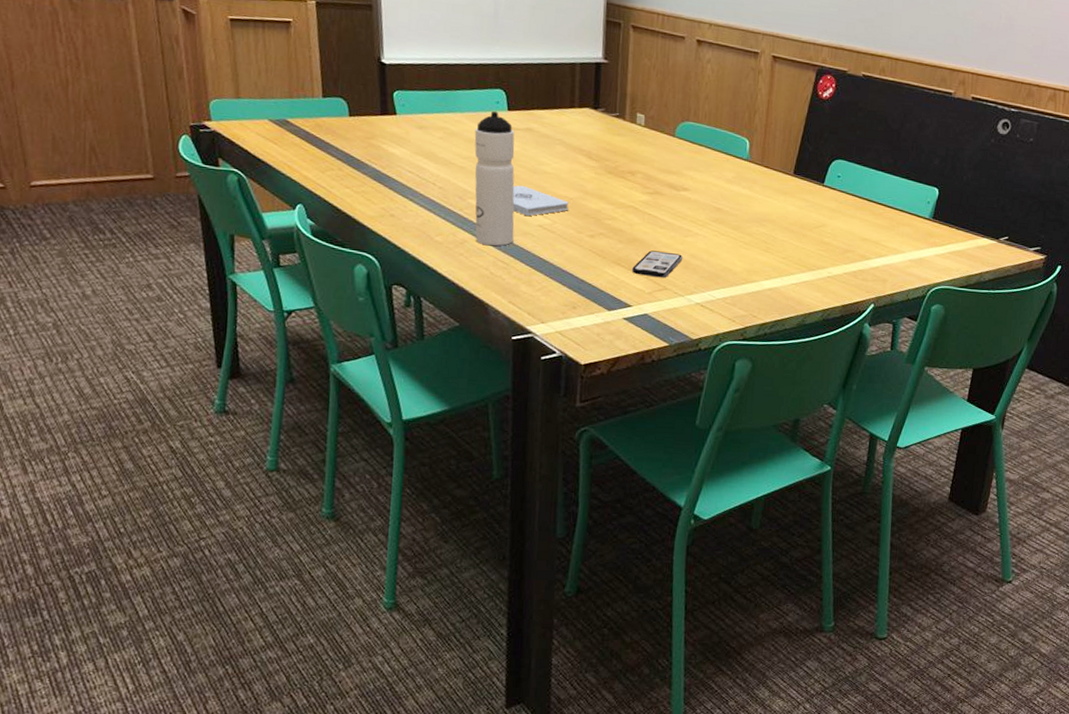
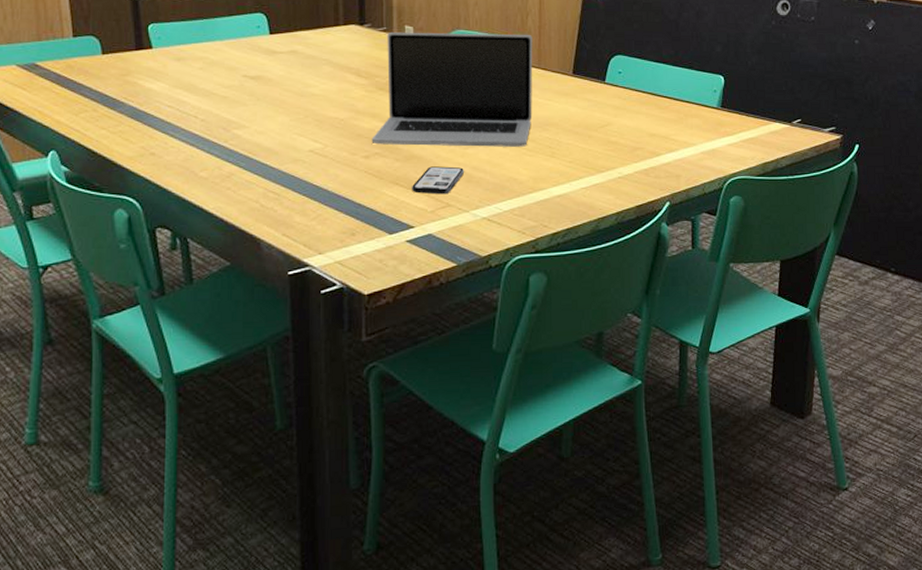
water bottle: present [474,110,515,246] -> none [236,36,284,176]
notepad: present [512,185,569,217] -> none [280,111,340,142]
laptop: none [597,118,758,240] -> present [371,31,533,147]

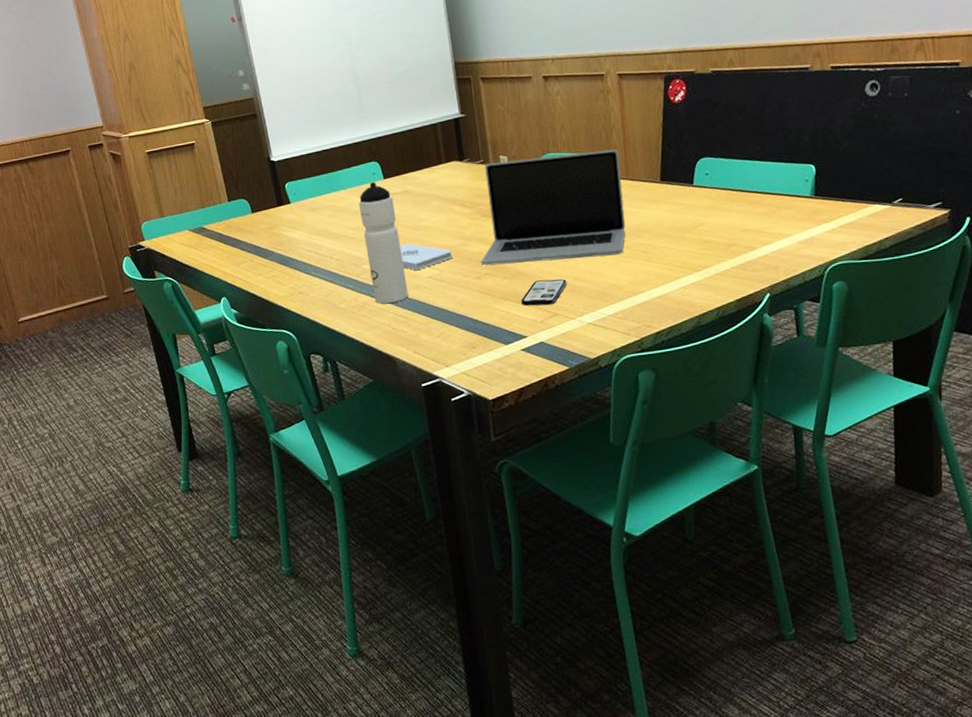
water bottle: none [236,36,284,176] -> present [358,181,408,304]
notepad: none [280,111,340,142] -> present [400,243,452,271]

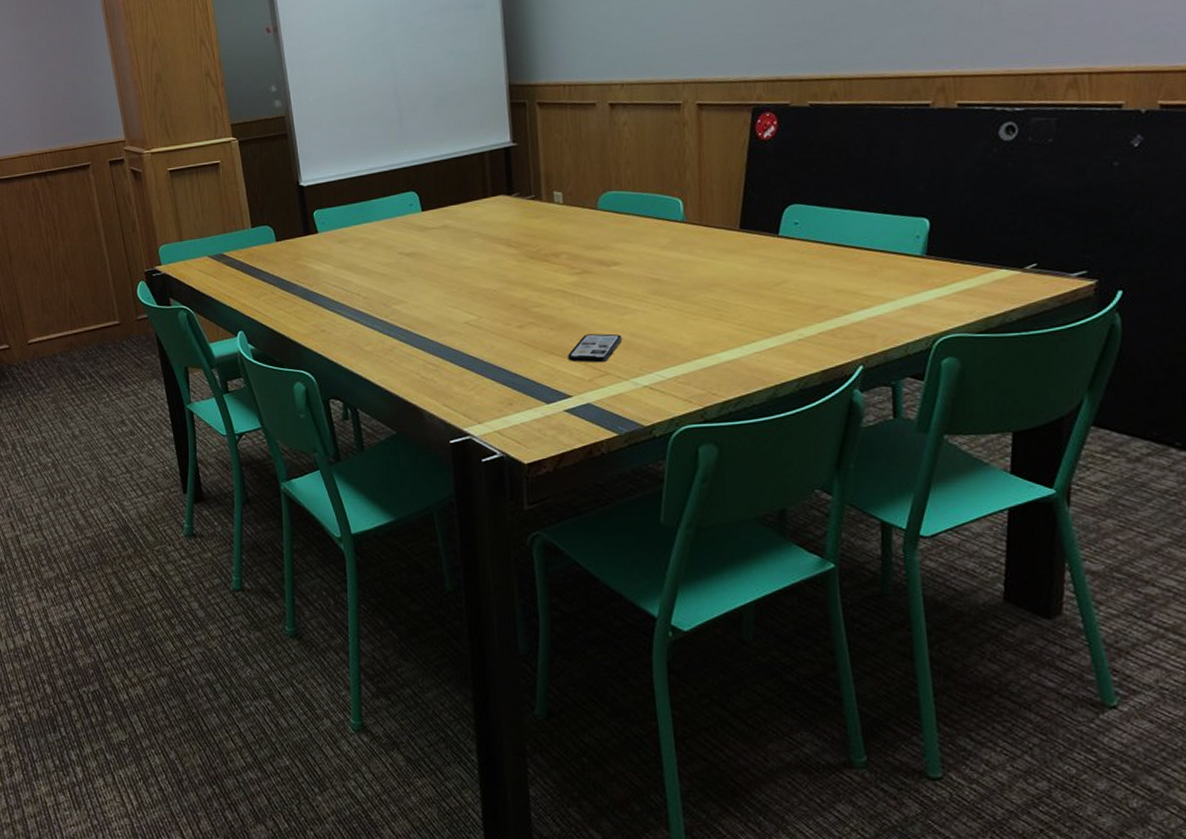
water bottle: present [358,181,408,304] -> none [392,213,441,349]
notepad: present [400,243,452,271] -> none [435,284,493,315]
laptop: present [481,149,626,266] -> none [524,190,695,314]

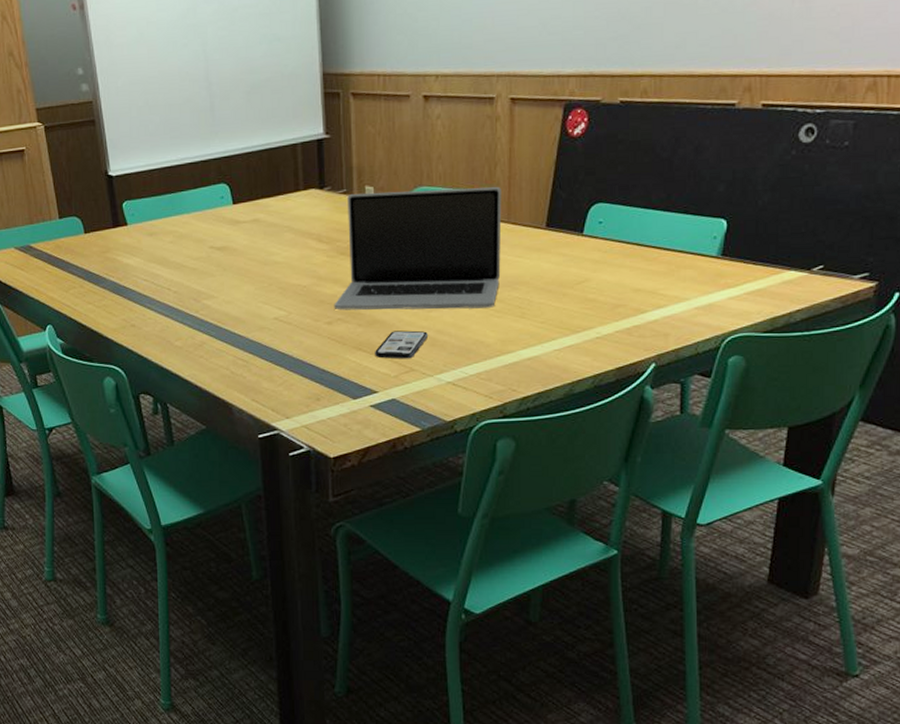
laptop: none [524,190,695,314] -> present [334,187,502,310]

